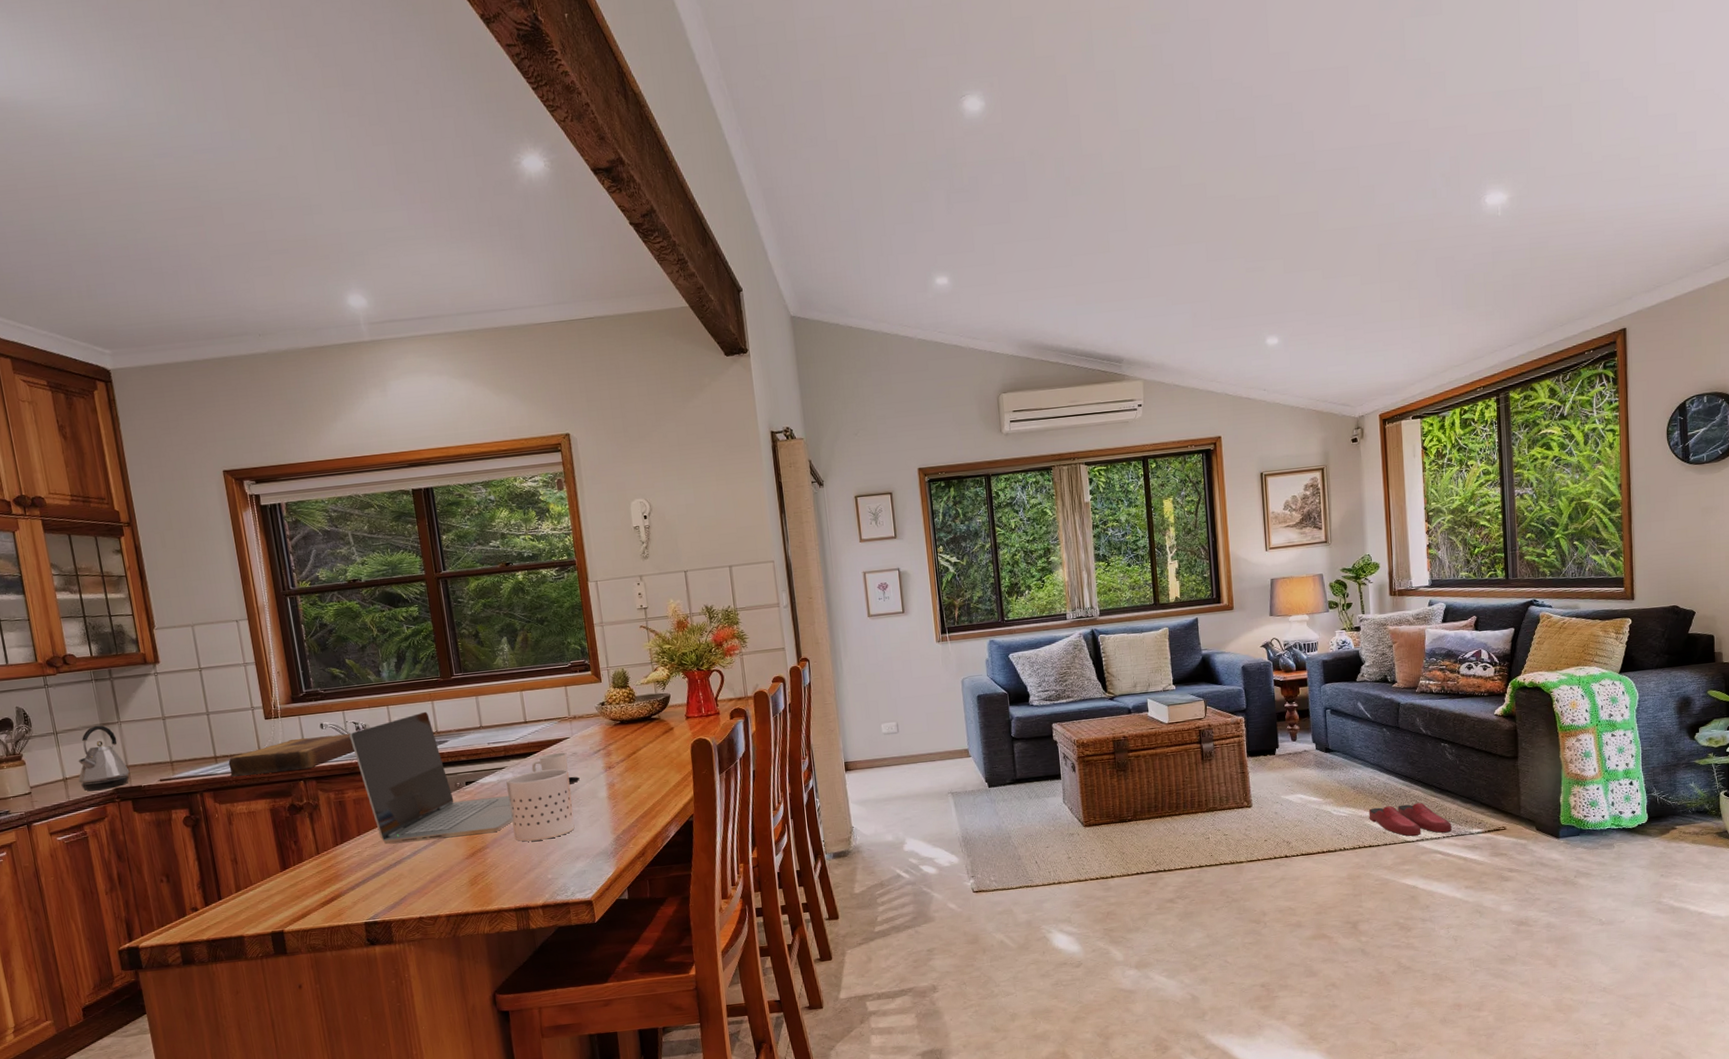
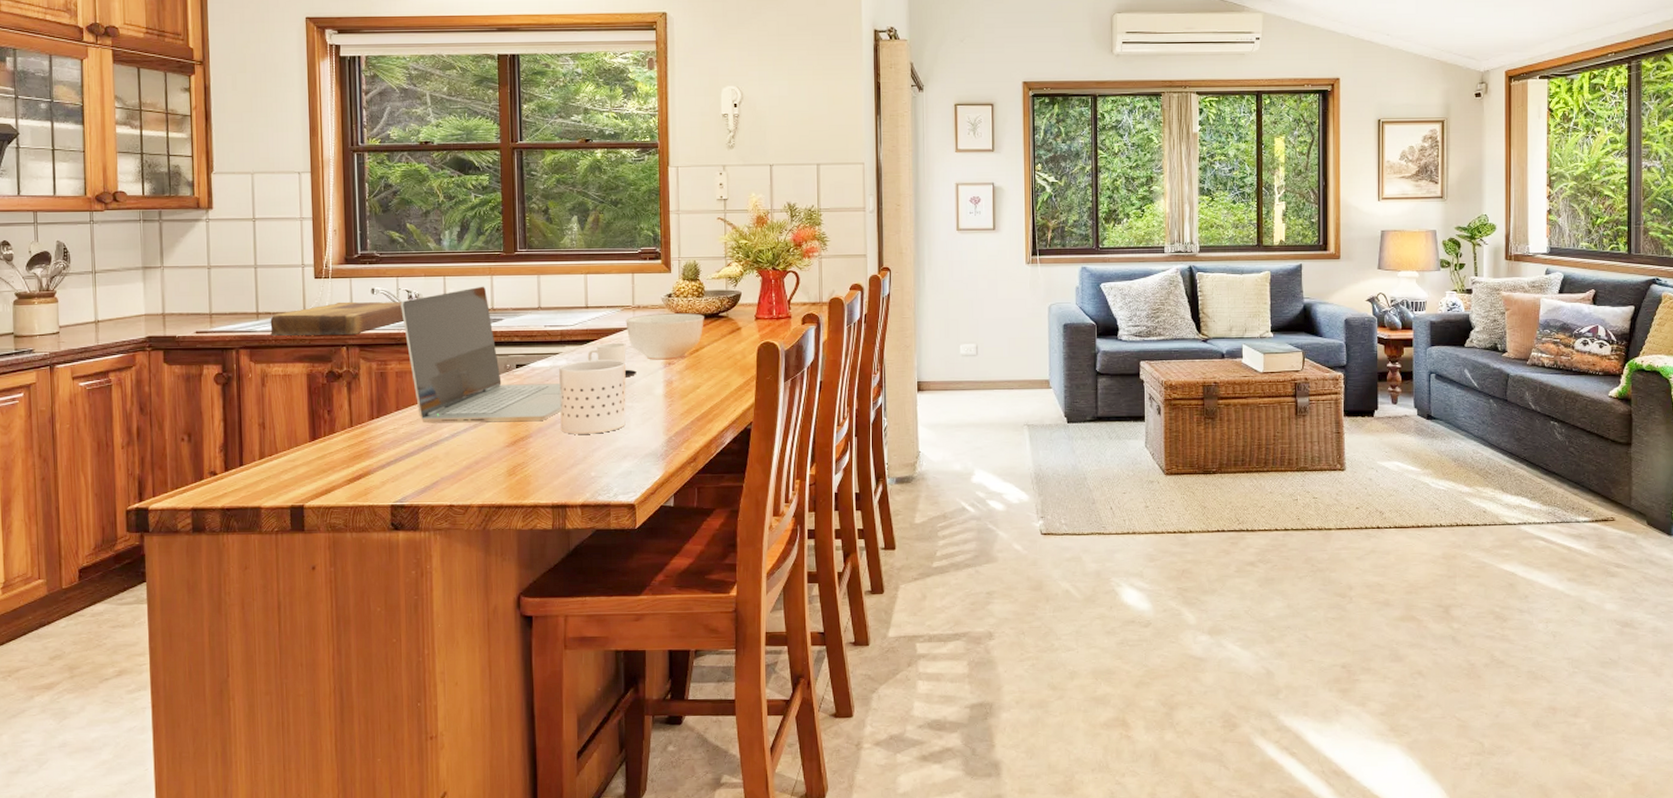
kettle: present [78,725,130,792] -> none [110,268,166,337]
bowl: none [563,718,638,766] -> present [625,313,704,360]
slippers: present [1368,803,1452,836] -> none [1469,483,1556,518]

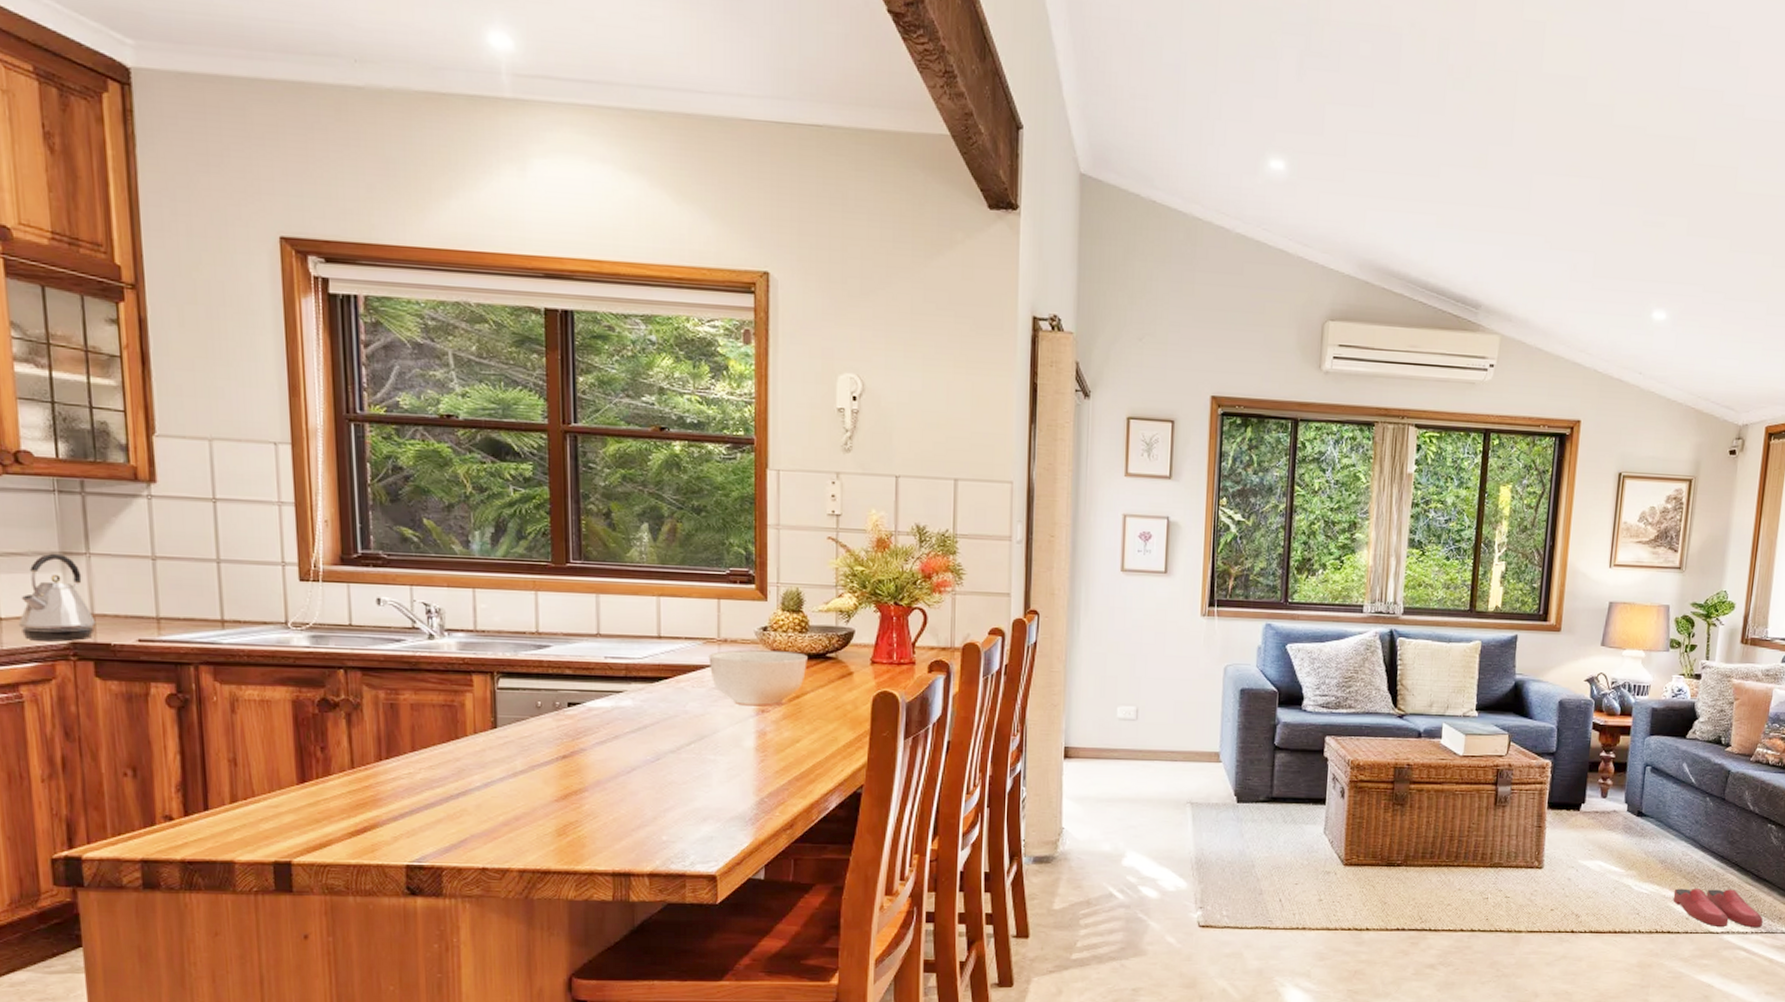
kettle: none [110,268,166,337] -> present [18,553,96,642]
cutting board: present [270,301,404,336] -> none [240,612,420,655]
laptop: present [401,286,561,424] -> none [416,603,625,773]
mug: present [559,359,626,434] -> none [623,701,708,791]
cup: present [587,342,637,376] -> none [659,682,721,724]
slippers: none [1469,483,1556,518] -> present [1673,888,1763,927]

